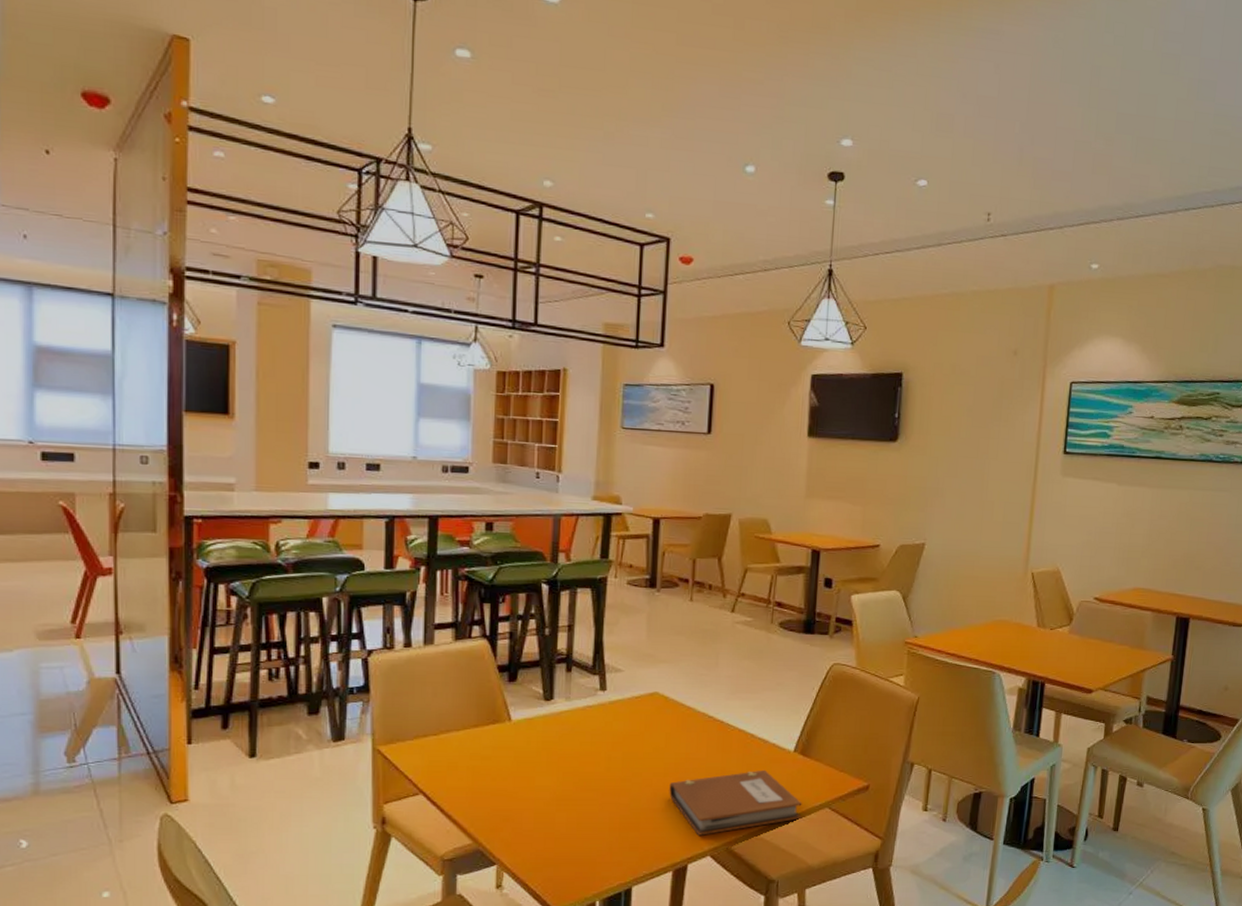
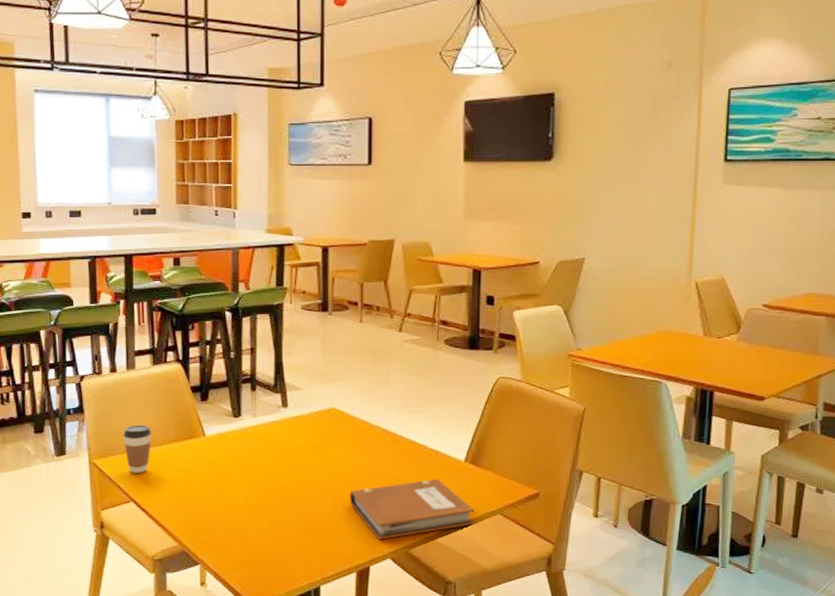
coffee cup: none [415,707,449,762] -> present [123,424,152,473]

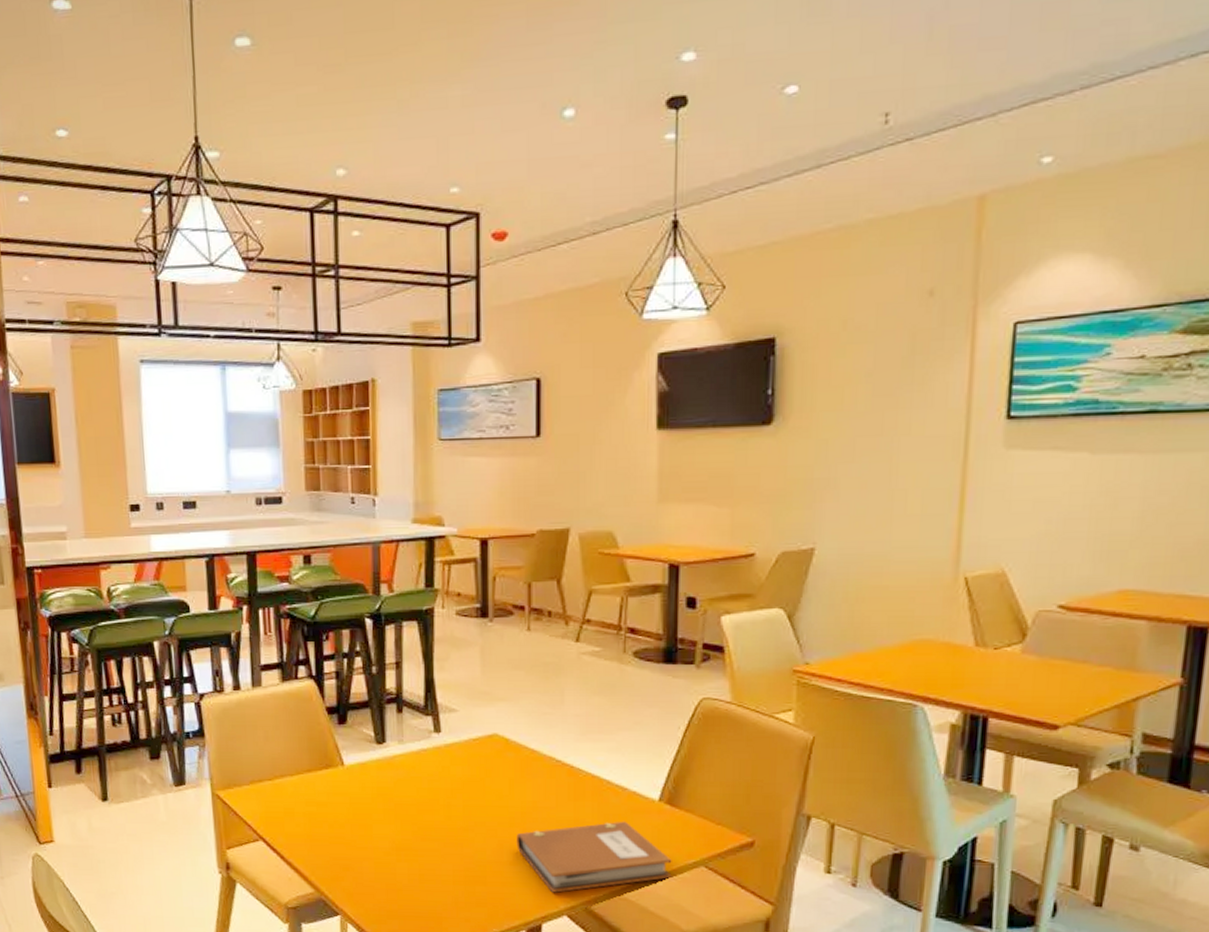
coffee cup: present [123,424,152,473] -> none [250,751,283,807]

